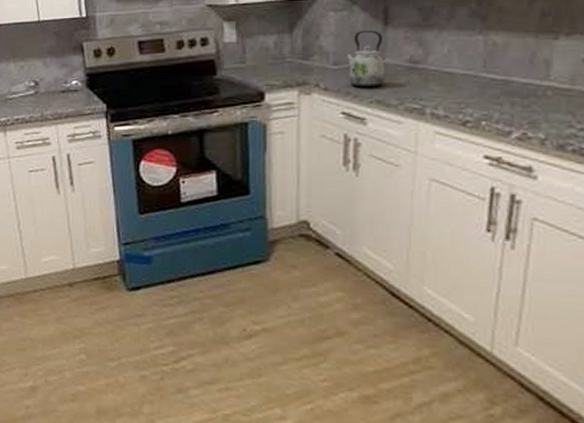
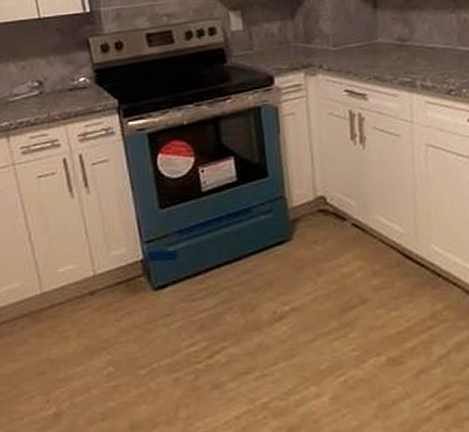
kettle: present [344,30,385,88] -> none [342,13,380,66]

